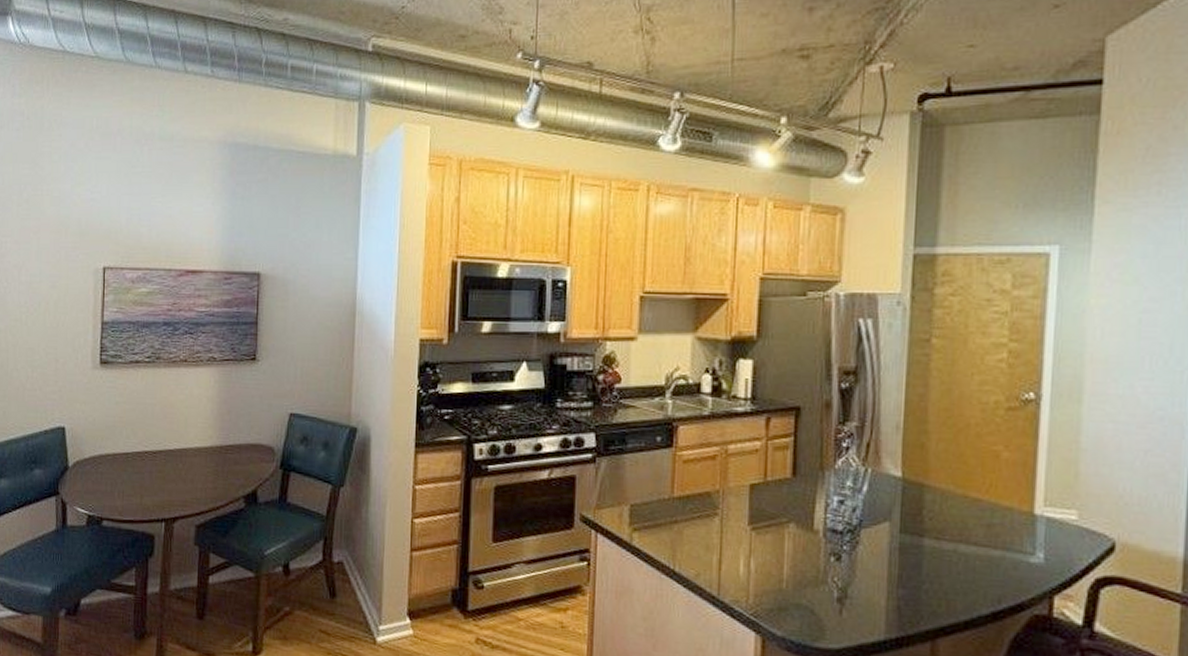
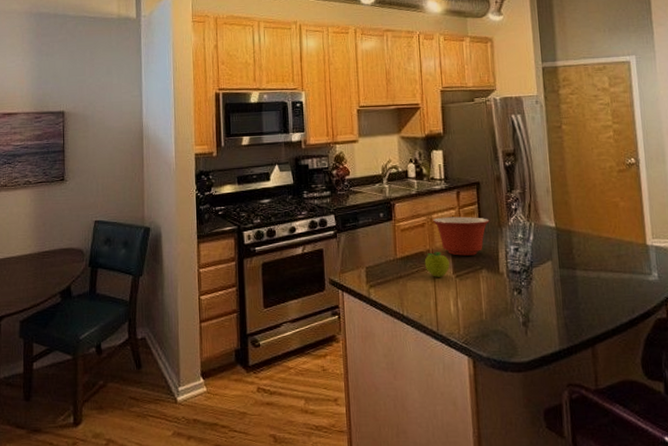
fruit: none [710,494,745,528] -> present [424,252,450,277]
mixing bowl: none [727,449,808,504] -> present [432,216,490,256]

